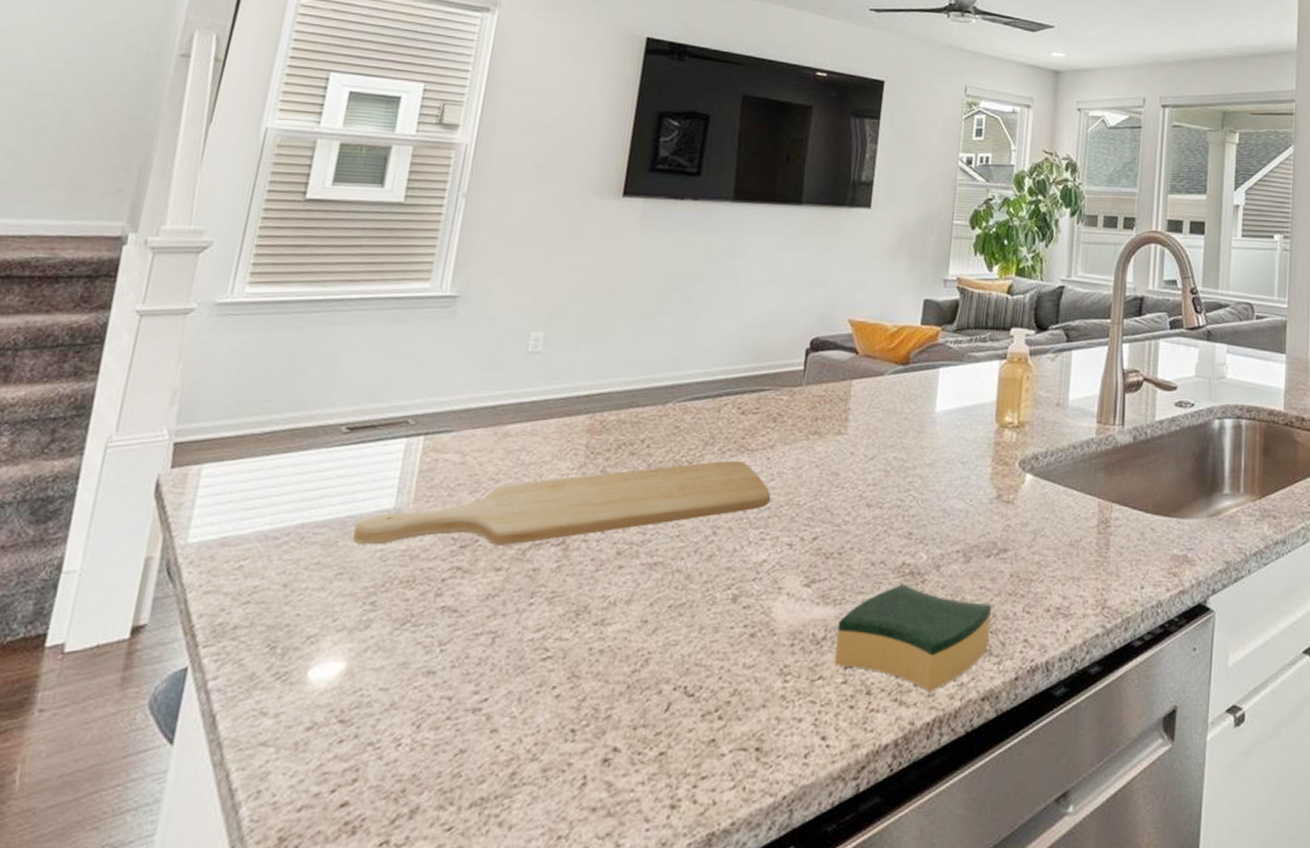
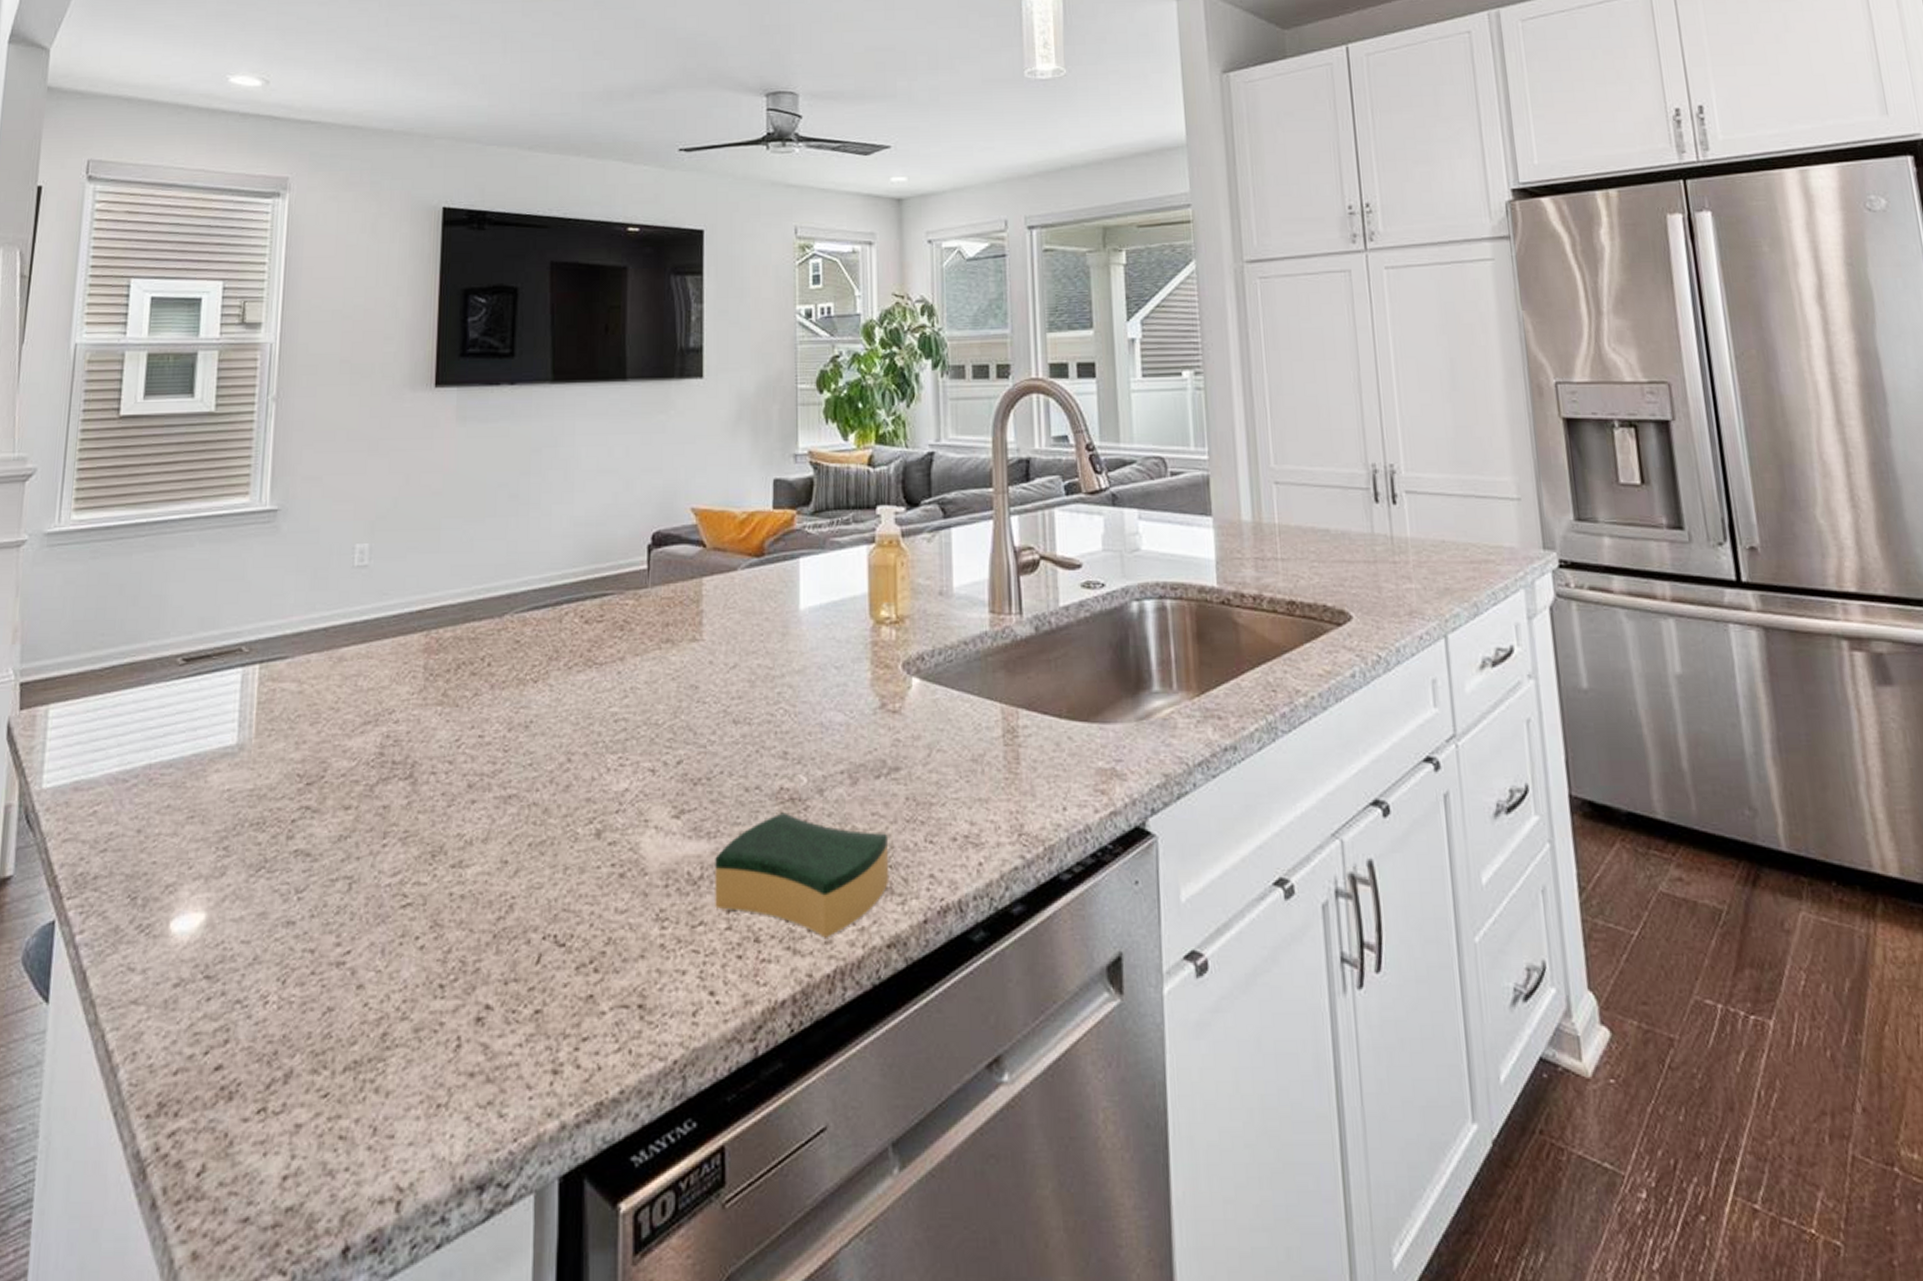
chopping board: present [352,460,771,547] -> none [199,676,625,785]

